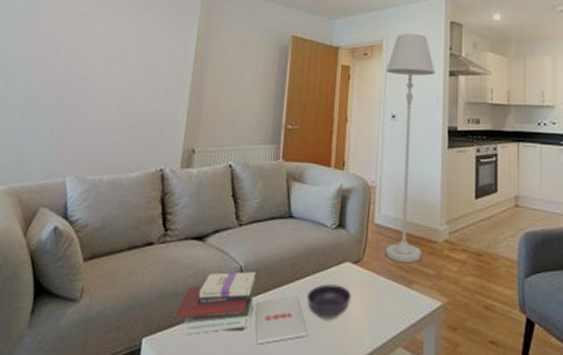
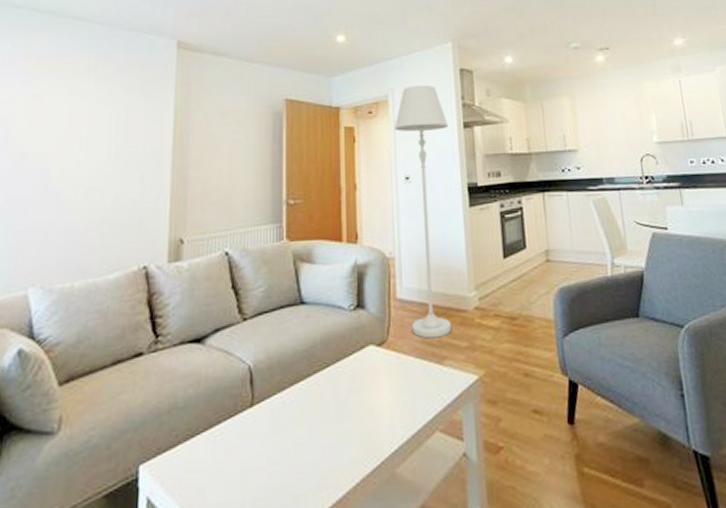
books: present [177,271,256,335] -> none [178,371,269,455]
magazine: present [255,296,308,345] -> none [270,391,333,452]
bowl: present [307,284,351,319] -> none [329,372,378,413]

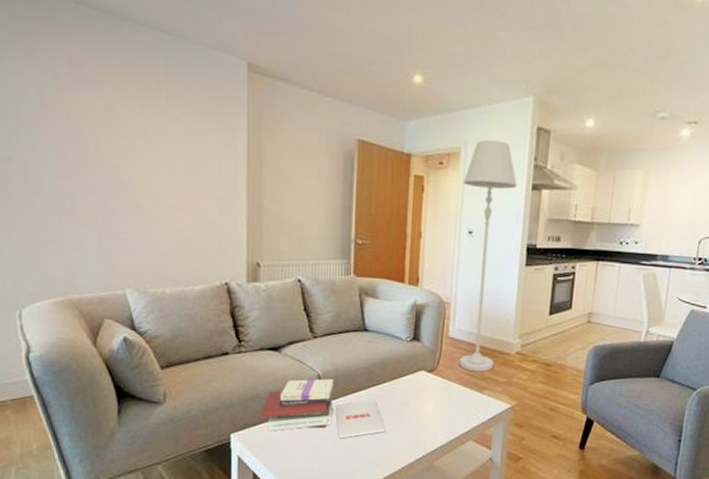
books: none [178,371,269,455] -> present [261,379,334,432]
magazine: none [270,391,333,452] -> present [335,400,386,439]

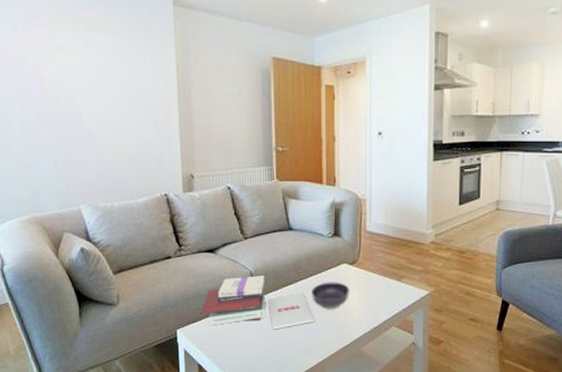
bowl: none [384,389,426,419] -> present [311,282,349,309]
floor lamp: present [458,139,518,372] -> none [371,47,420,262]

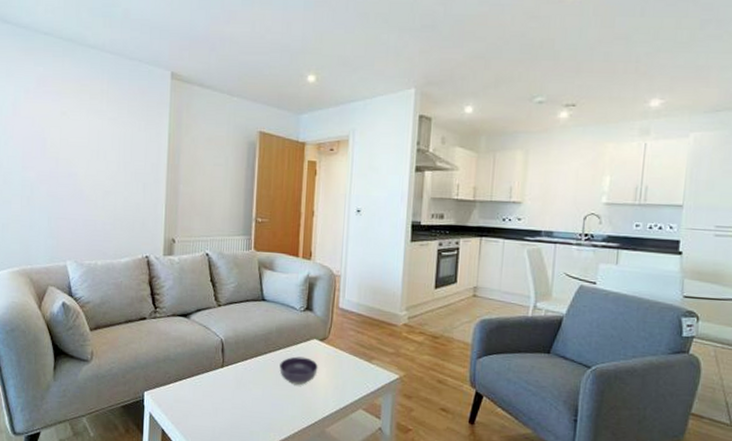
books: present [202,276,267,326] -> none [171,344,234,391]
magazine: present [268,293,315,330] -> none [235,365,281,401]

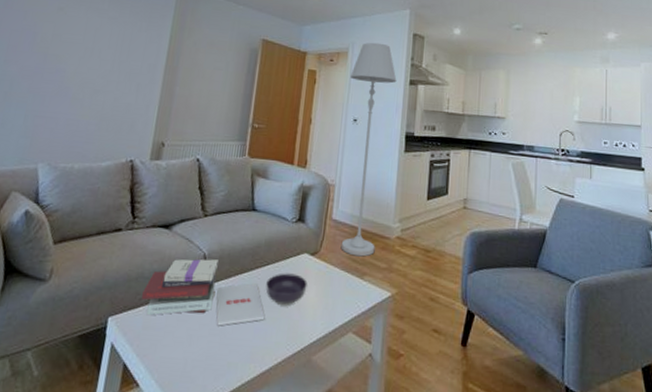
books: none [171,344,234,391] -> present [142,259,218,316]
magazine: none [235,365,281,401] -> present [216,283,265,326]
floor lamp: none [348,127,402,343] -> present [341,42,397,257]

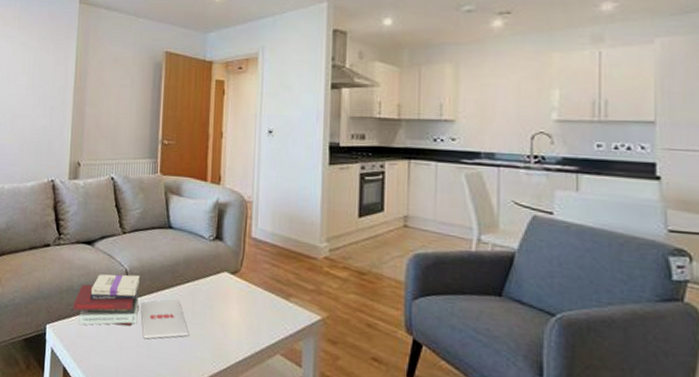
bowl: present [266,273,307,305] -> none [188,291,230,323]
floor lamp: present [341,42,397,257] -> none [262,44,316,278]

